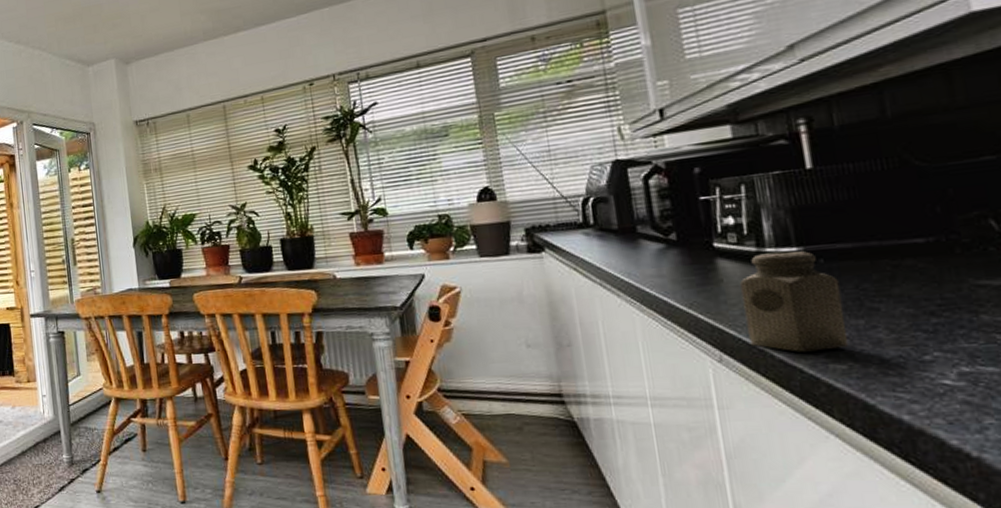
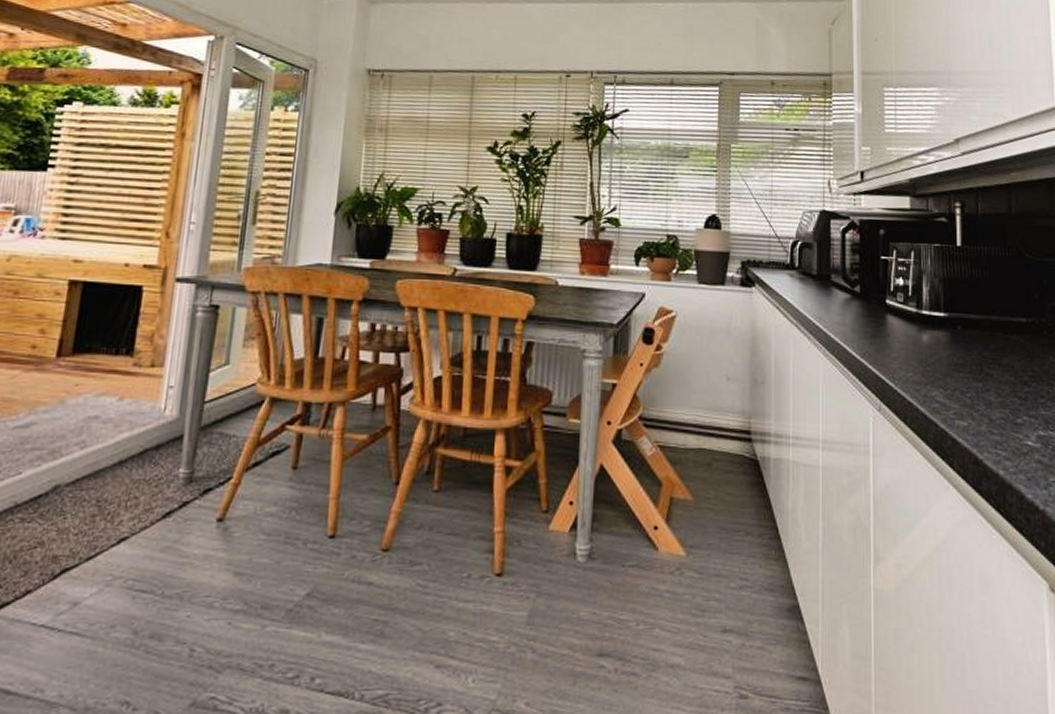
salt shaker: present [740,251,849,352] -> none [902,315,970,408]

